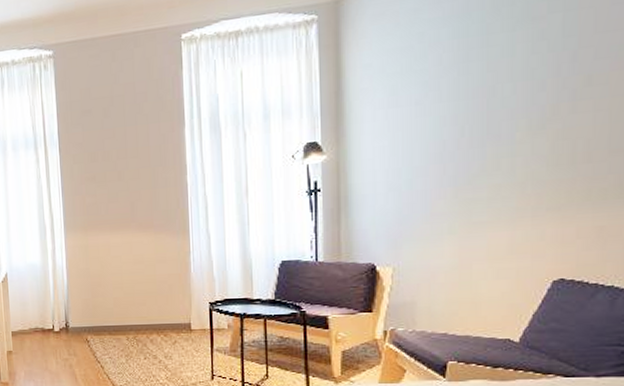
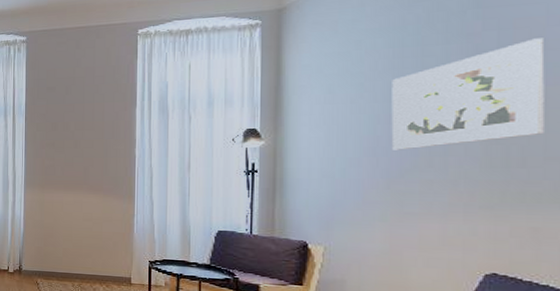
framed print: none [457,18,610,155] -> present [391,38,545,150]

